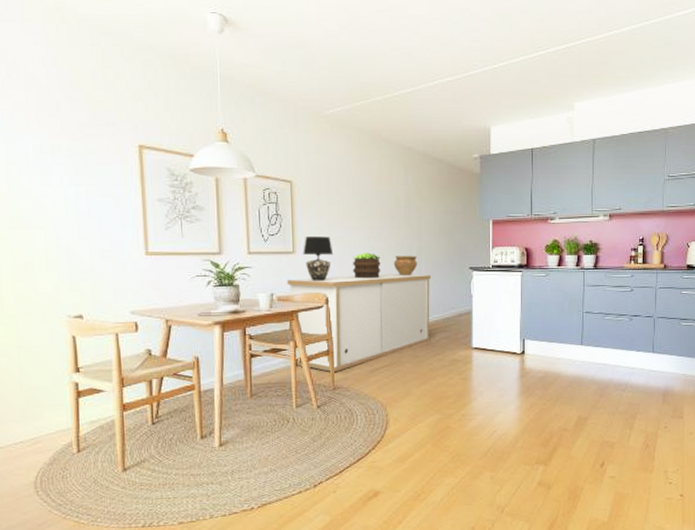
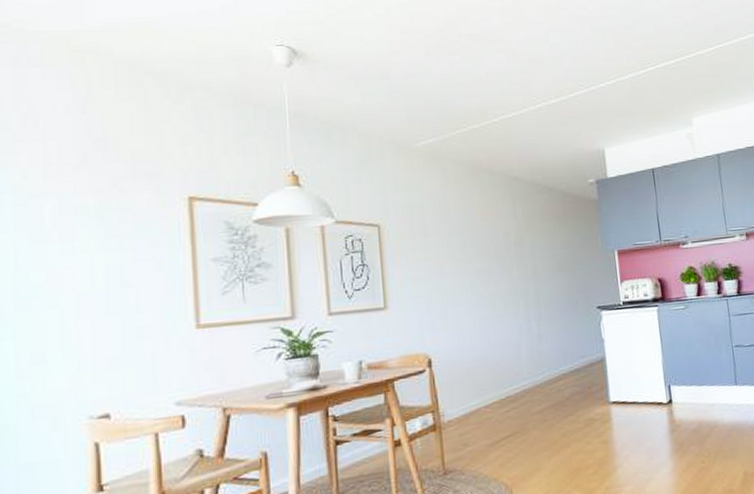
storage cabinet: present [287,273,431,373] -> none [378,320,560,453]
table lamp: present [303,236,334,282] -> none [396,285,435,342]
potted plant: present [353,252,381,279] -> none [458,300,493,333]
ceramic pot: present [393,255,418,276] -> none [507,298,537,324]

